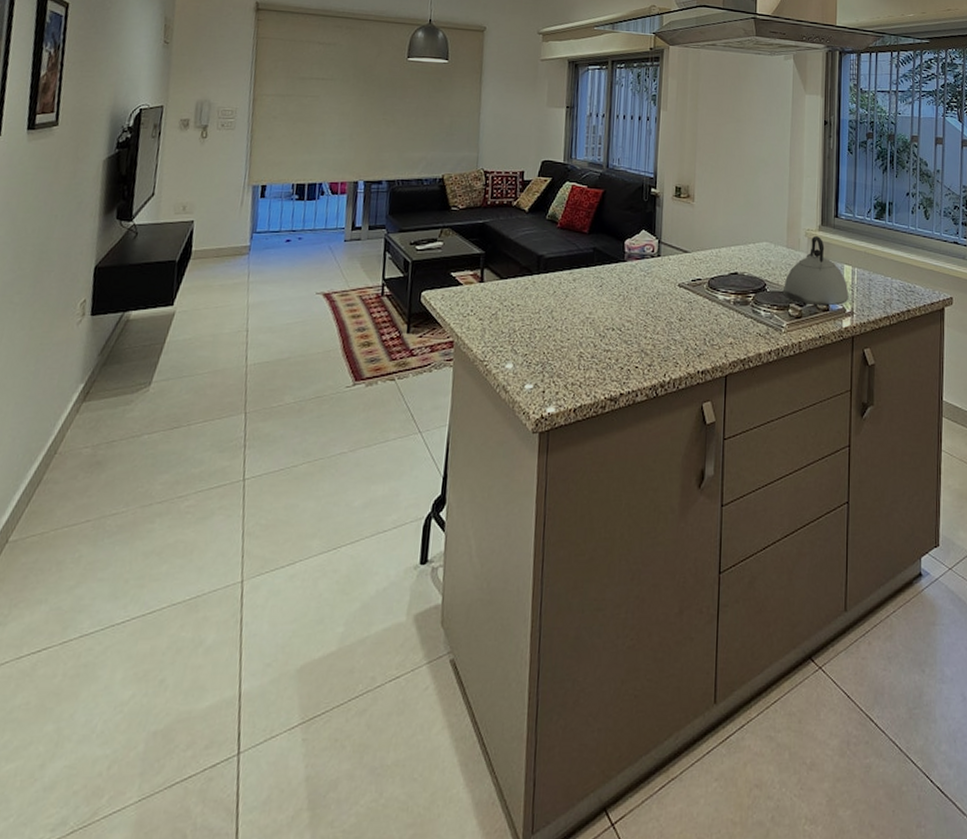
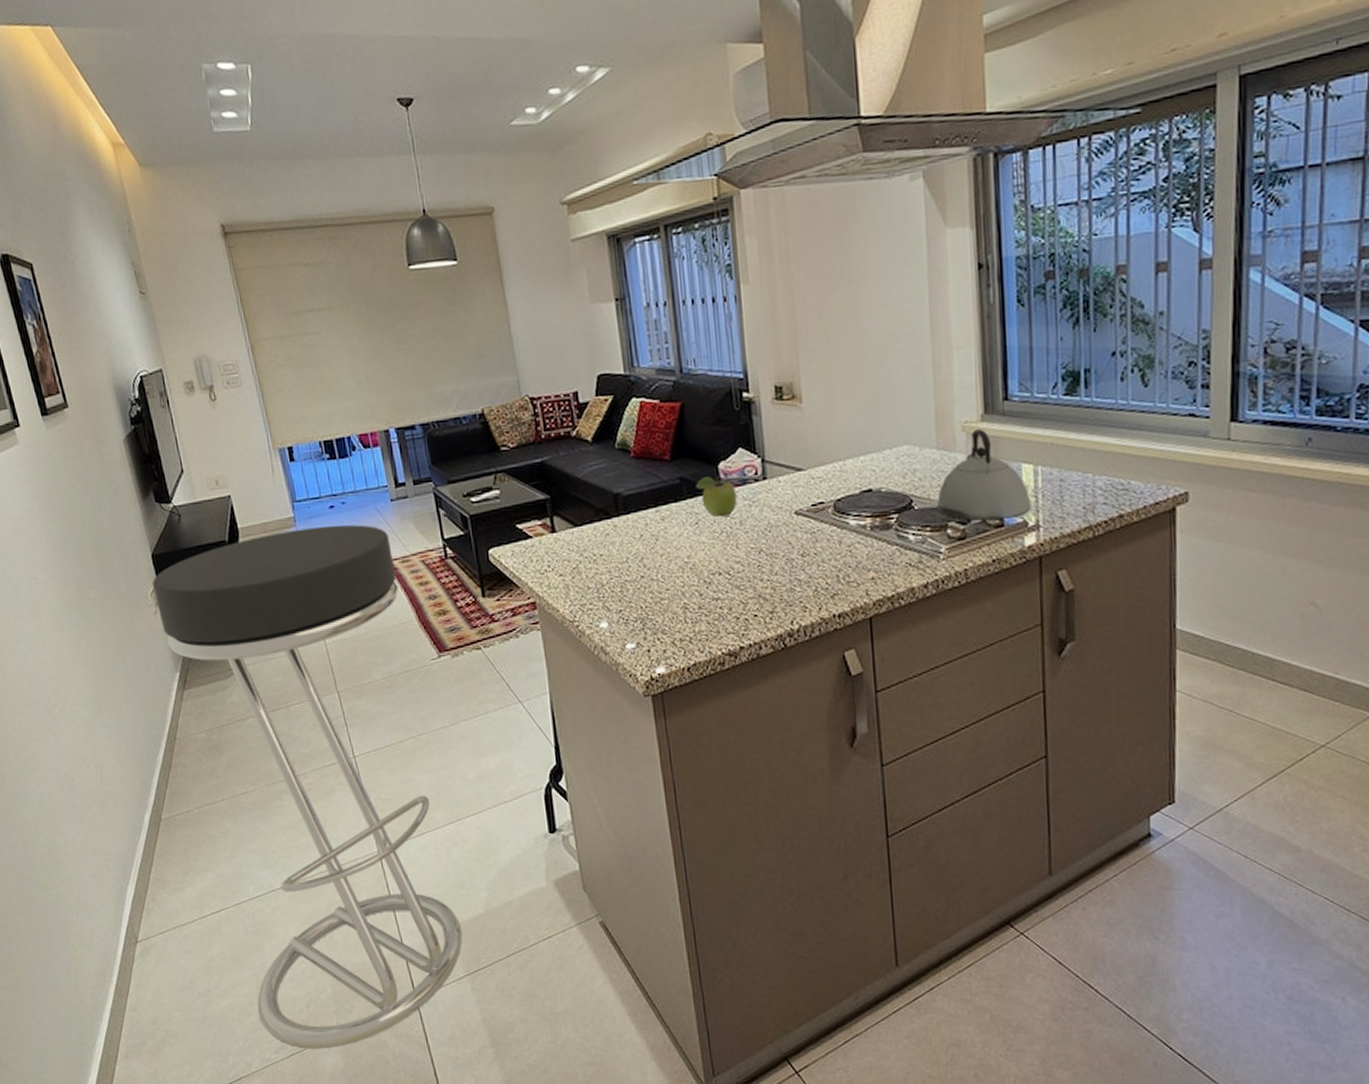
bar stool: none [45,256,335,824] -> present [152,524,463,1049]
fruit: none [605,250,636,284] -> present [696,476,738,518]

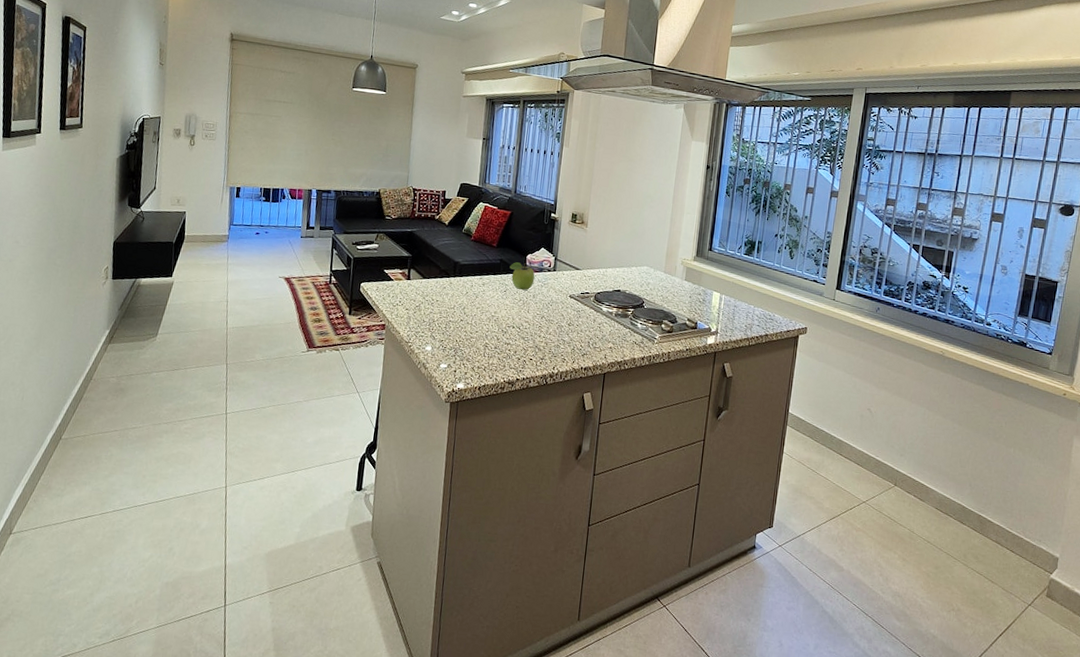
bar stool: present [152,524,463,1049] -> none [94,244,293,639]
kettle: present [936,429,1032,521] -> none [657,265,715,324]

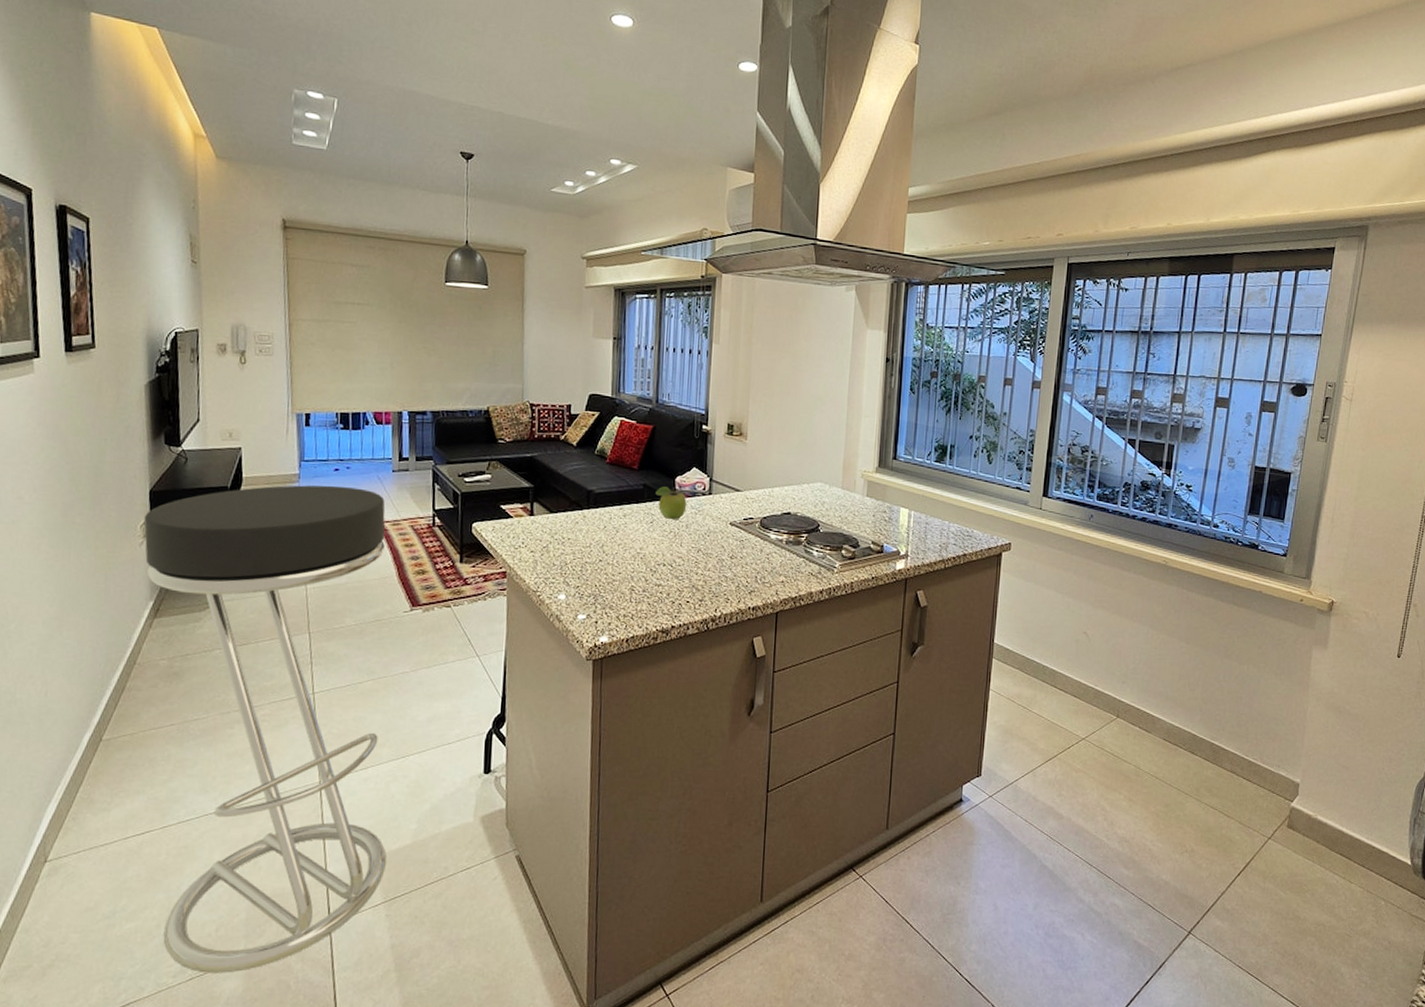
bar stool: none [94,244,293,639] -> present [143,485,386,973]

